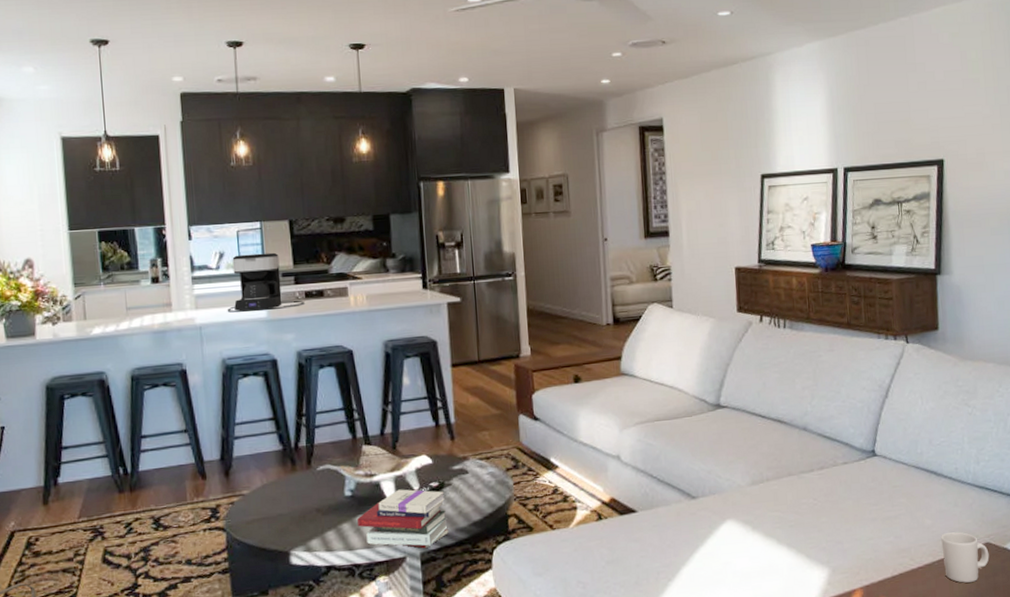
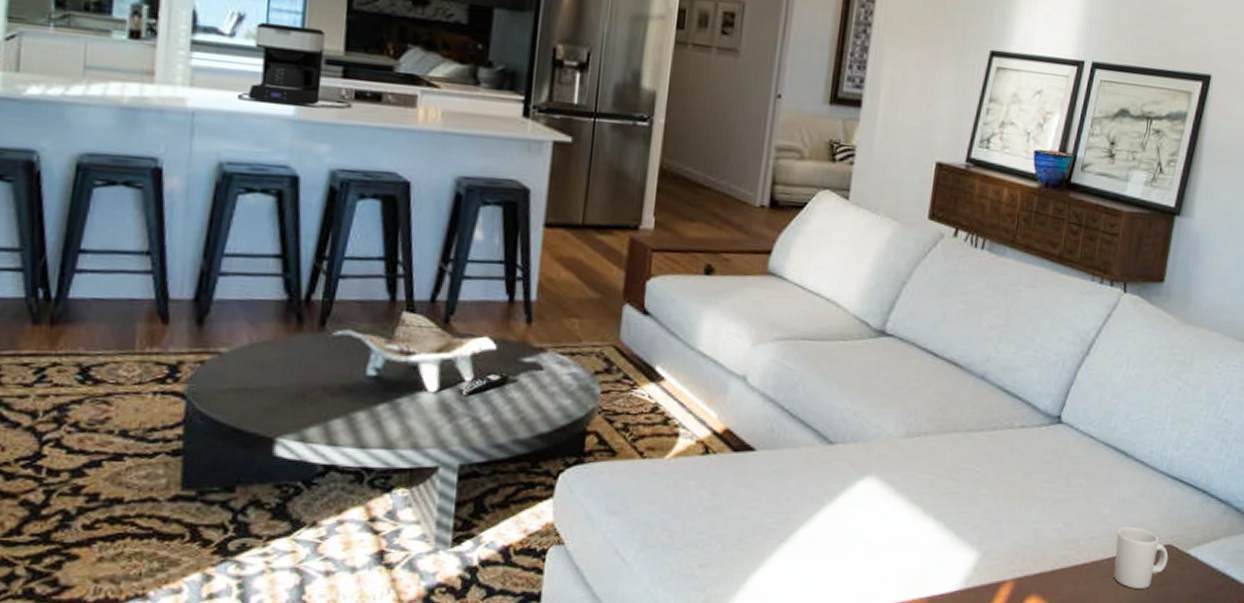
books: present [357,489,448,549] -> none [378,377,506,460]

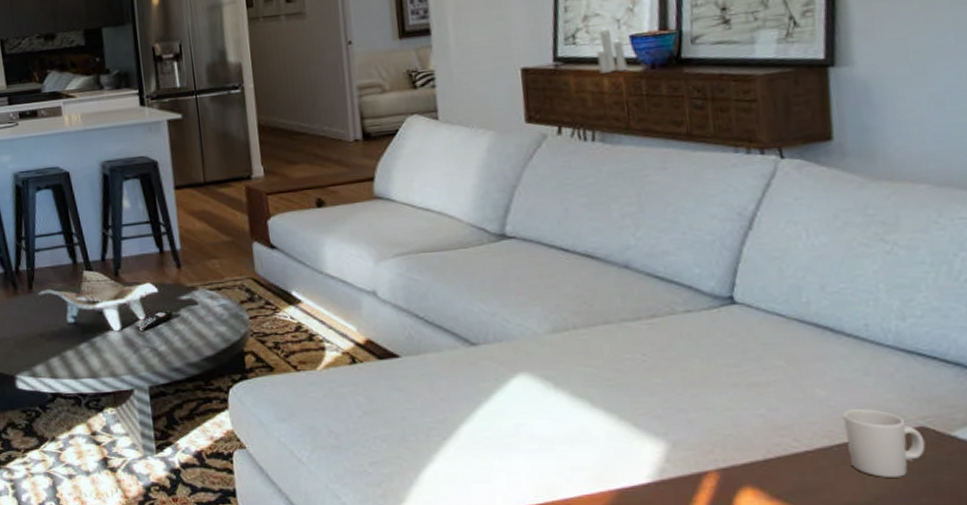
candle: none [1002,137,1028,185] -> present [597,26,628,74]

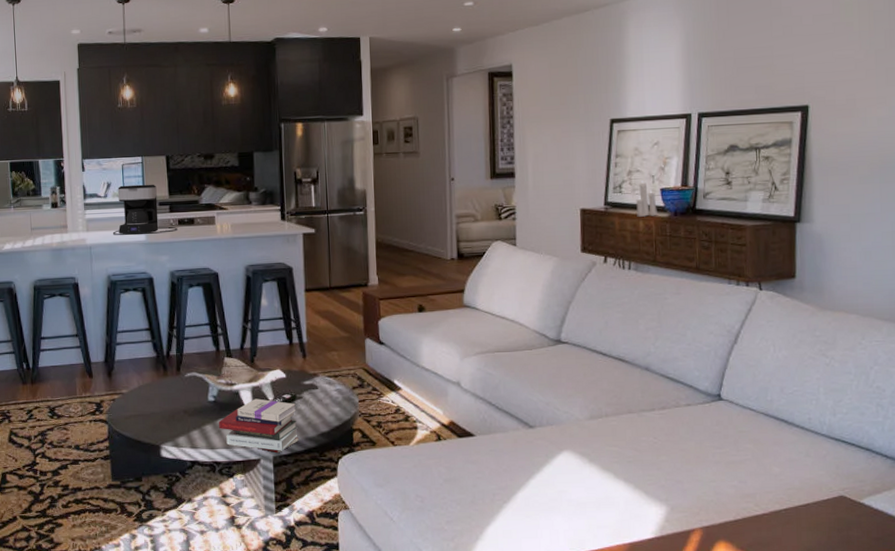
books: none [81,318,178,383] -> present [219,398,299,453]
mug: present [842,409,926,479] -> none [790,482,843,535]

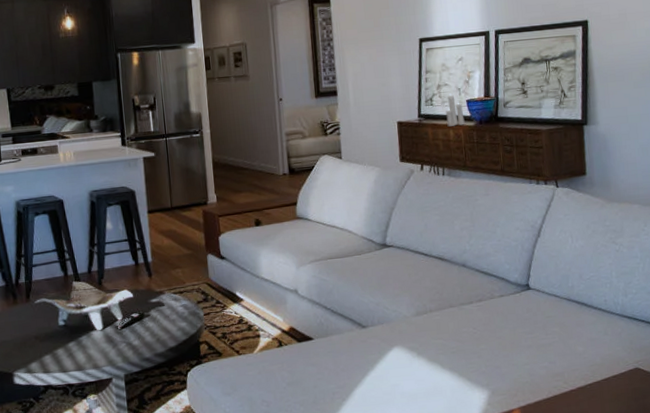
books: present [219,398,299,453] -> none [70,319,148,371]

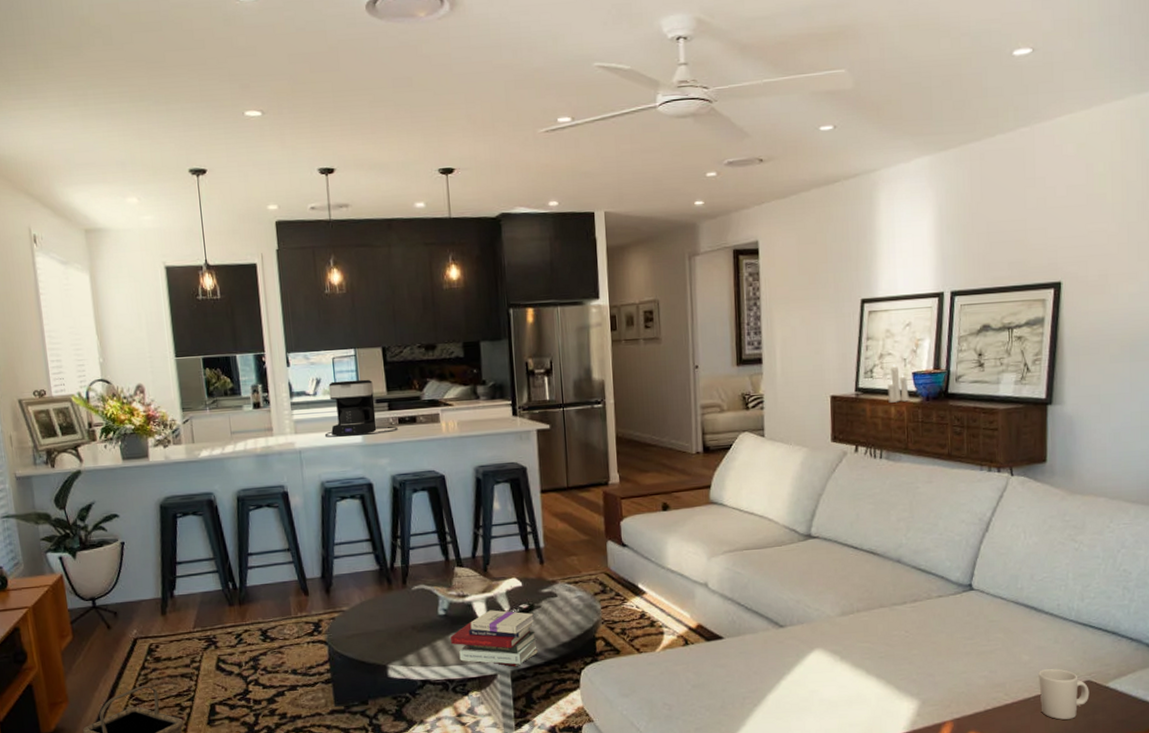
books: none [70,319,148,371] -> present [451,610,538,667]
mug: none [592,358,639,405] -> present [1038,669,1090,720]

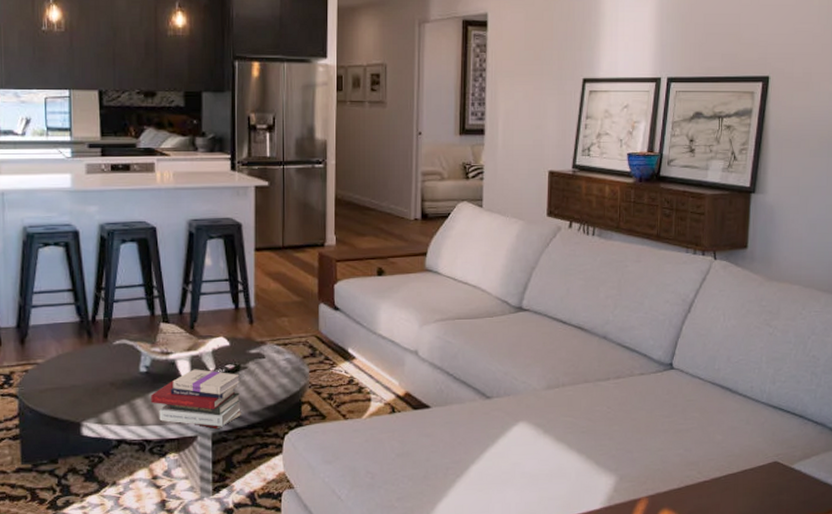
coffee maker: present [324,379,398,437] -> none [30,122,110,181]
candle: present [888,364,909,403] -> none [603,144,623,181]
mug: present [1038,669,1090,720] -> none [730,449,776,500]

